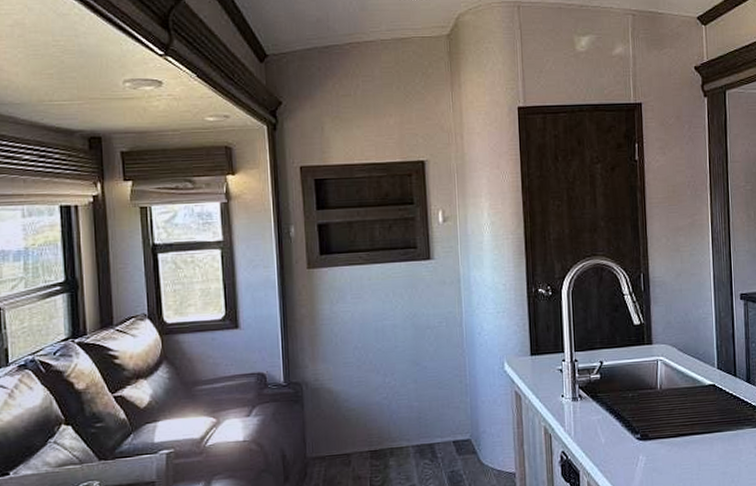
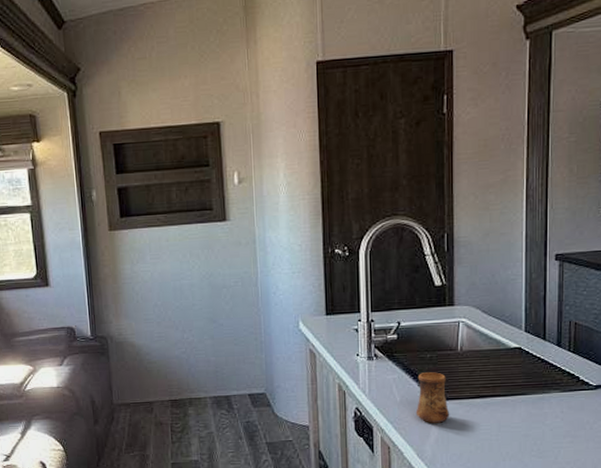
cup: none [620,411,653,465] -> present [416,372,450,423]

